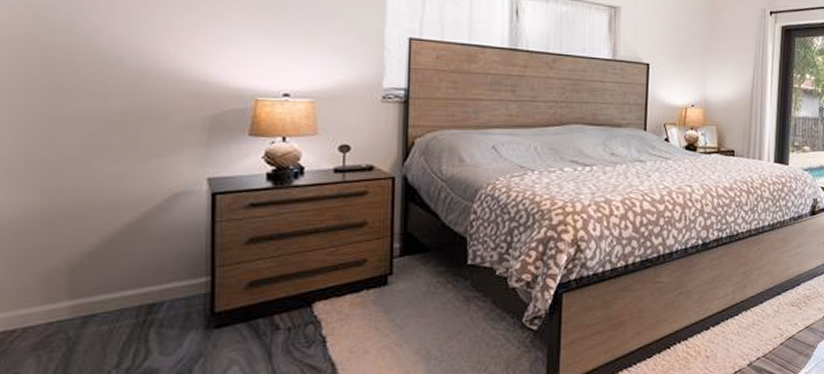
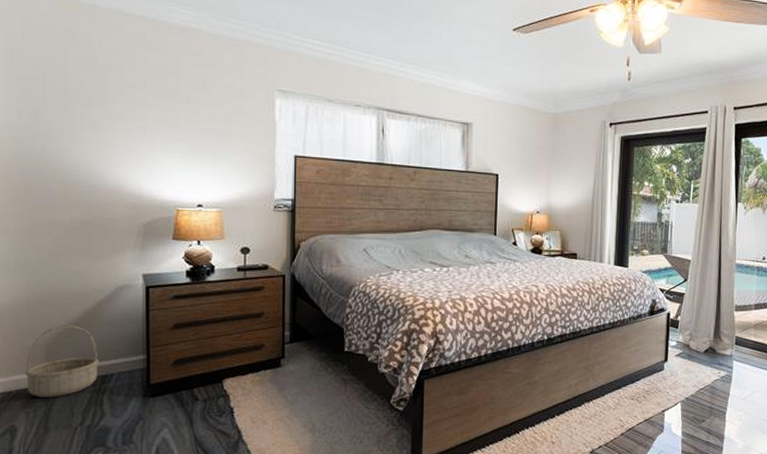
basket: none [36,243,144,336] -> present [24,325,99,397]

